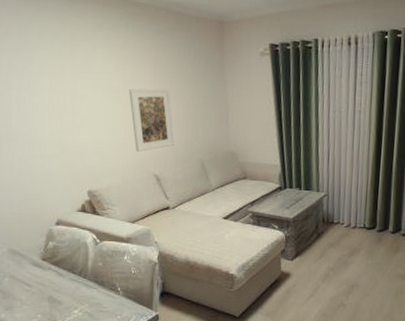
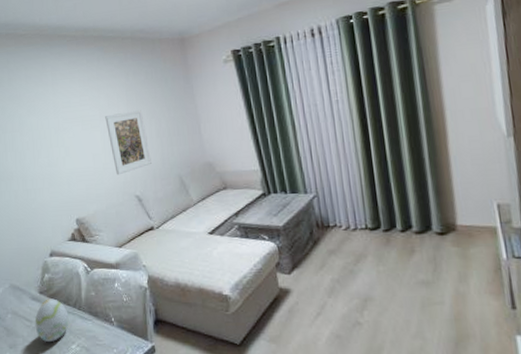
decorative egg: none [35,266,74,307] -> present [35,298,70,343]

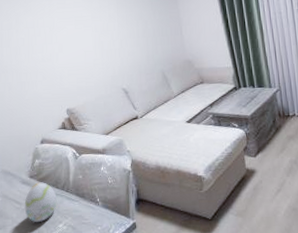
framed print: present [105,110,152,176] -> none [97,12,138,70]

